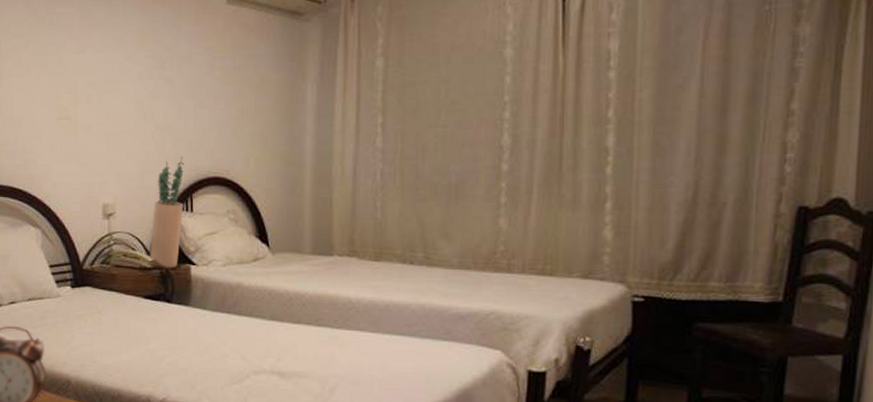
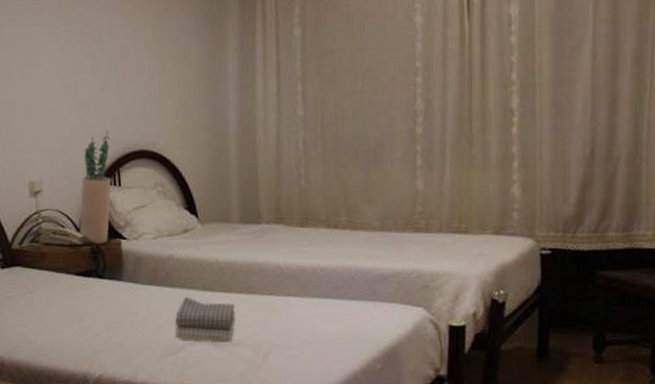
towel: none [240,325,303,373] -> present [174,296,236,342]

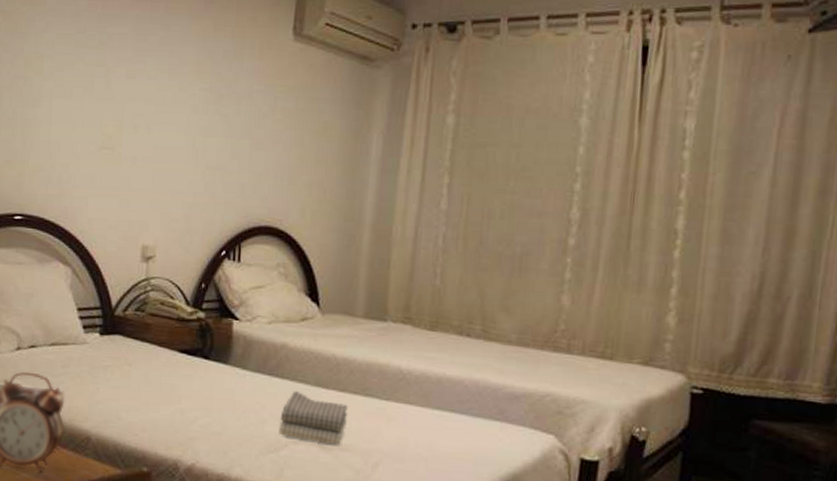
vase: present [79,130,112,246] -> none [189,200,235,324]

